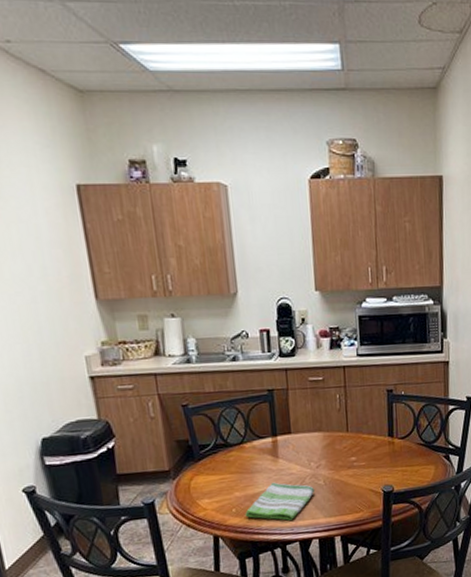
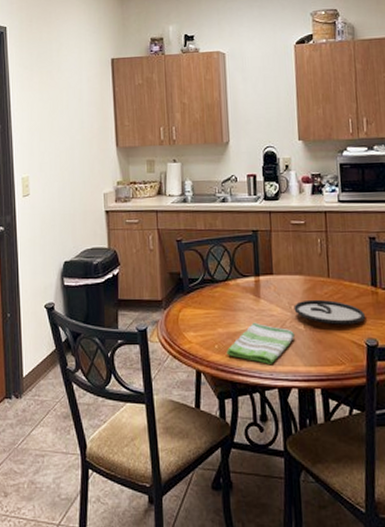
plate: none [313,453,383,477] -> present [294,299,366,325]

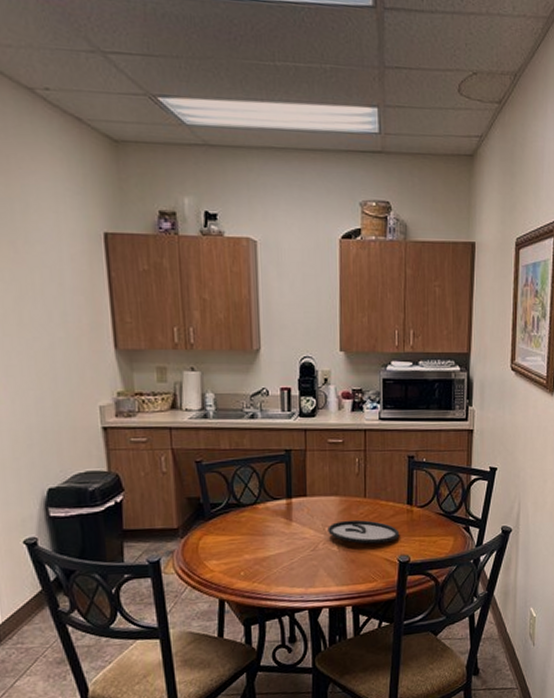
dish towel: present [226,322,294,364] -> none [253,546,327,587]

